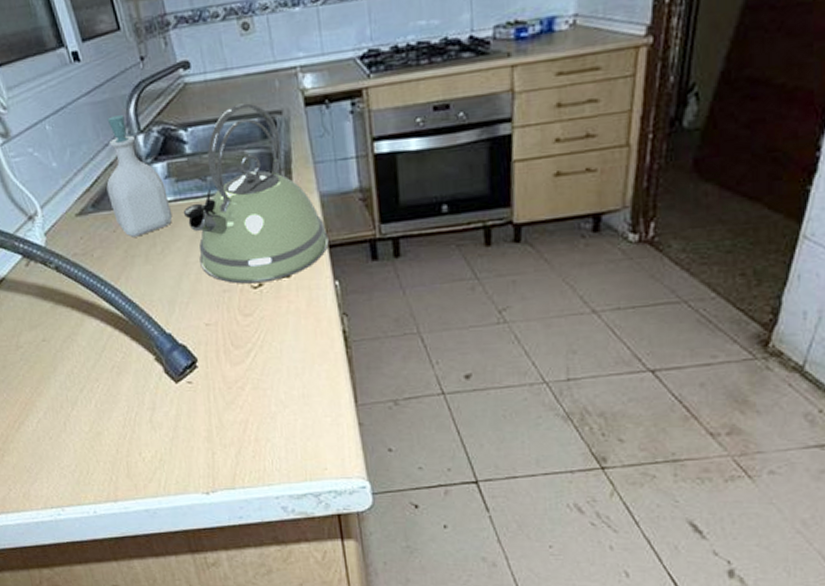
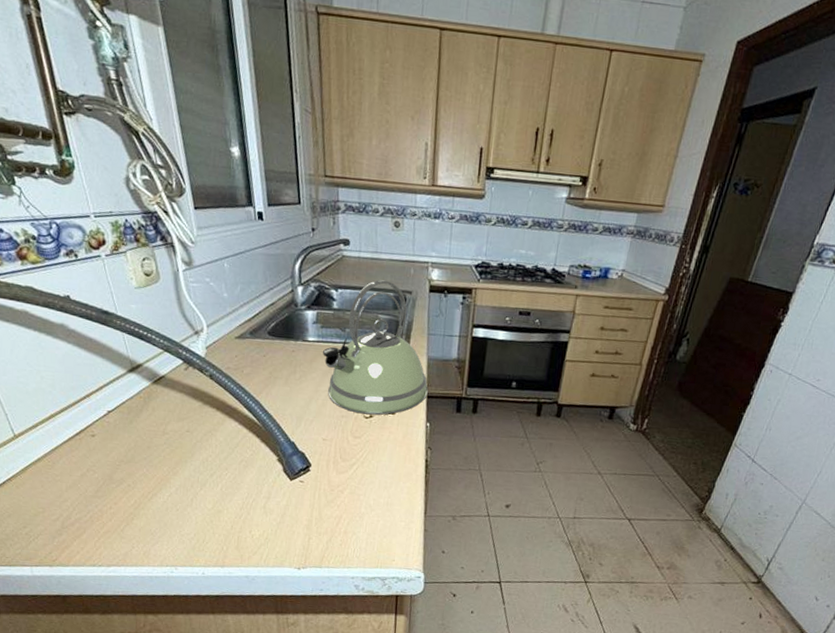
soap bottle: present [106,115,173,237] -> none [264,268,314,364]

